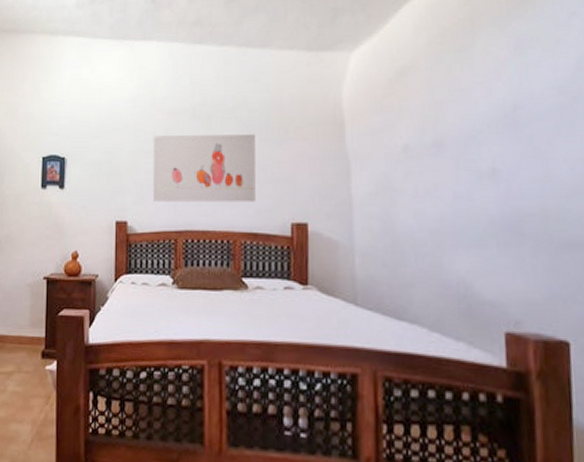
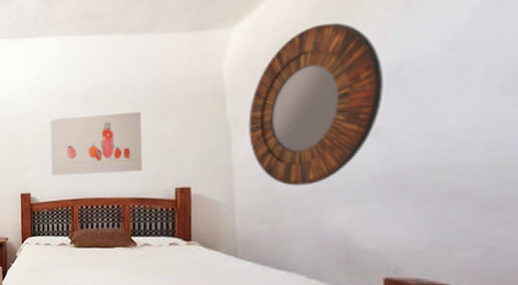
home mirror: none [368,56,499,227] -> present [248,22,383,186]

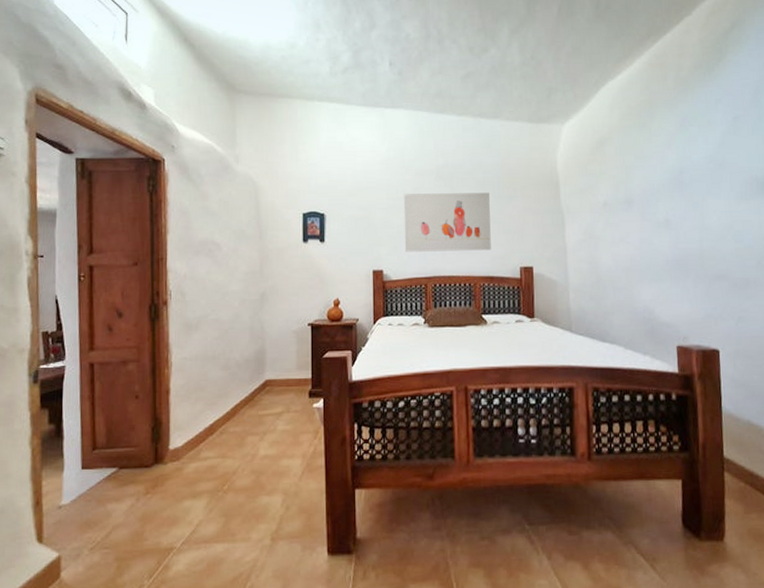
home mirror: present [248,22,383,186] -> none [577,130,671,267]

